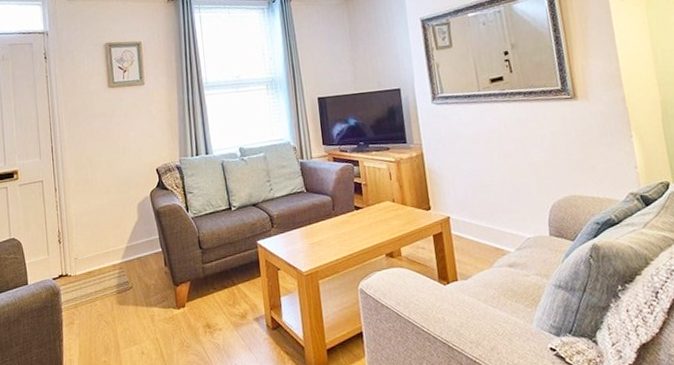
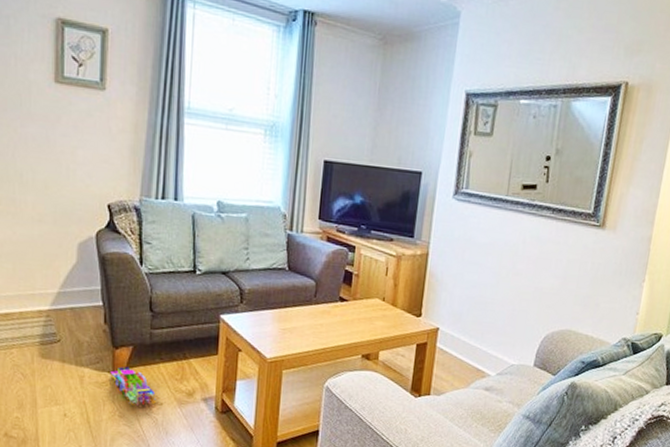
toy train: none [175,301,217,335] -> present [110,367,157,405]

